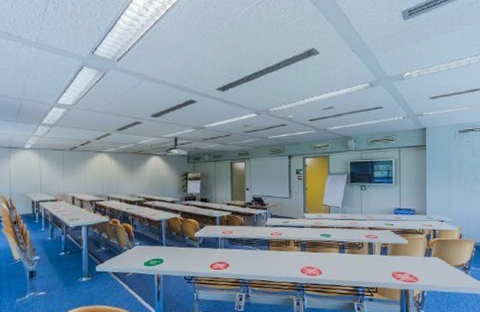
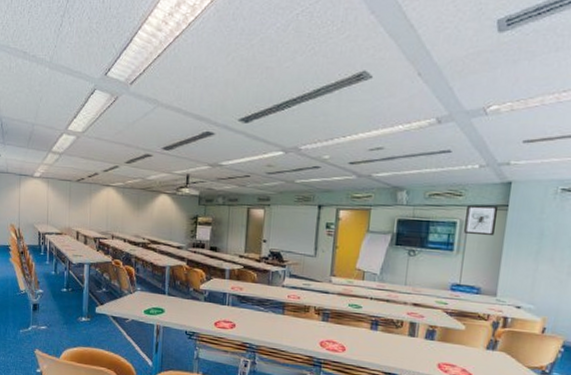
wall art: none [398,146,420,170] -> present [464,205,499,236]

